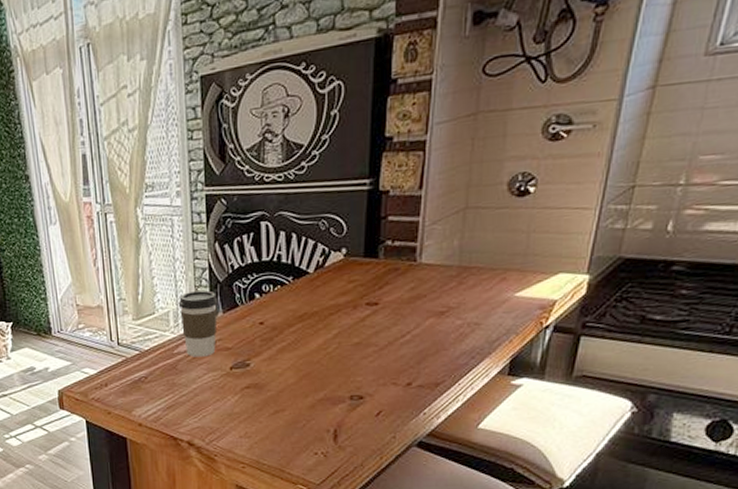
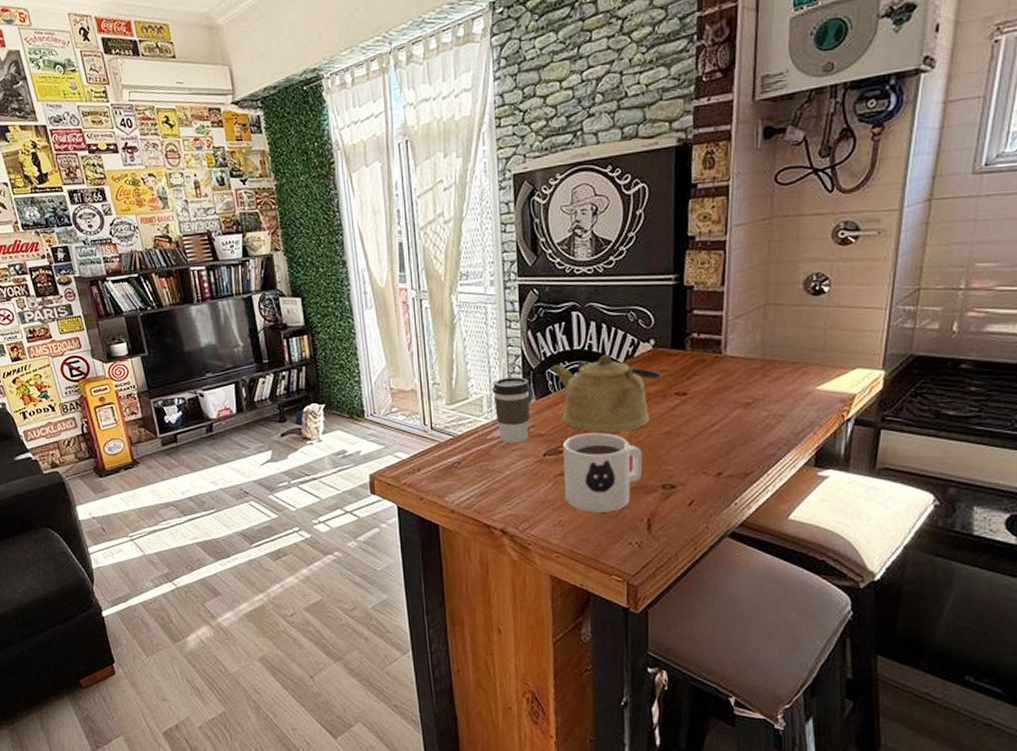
kettle: none [239,265,352,345] -> present [552,354,661,433]
mug: none [250,345,331,424] -> present [563,433,643,513]

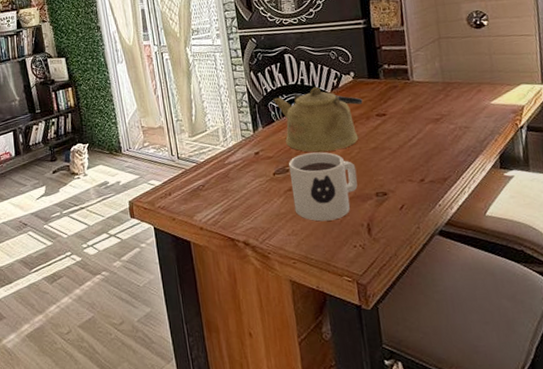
coffee cup: present [491,377,531,443] -> none [225,110,260,166]

